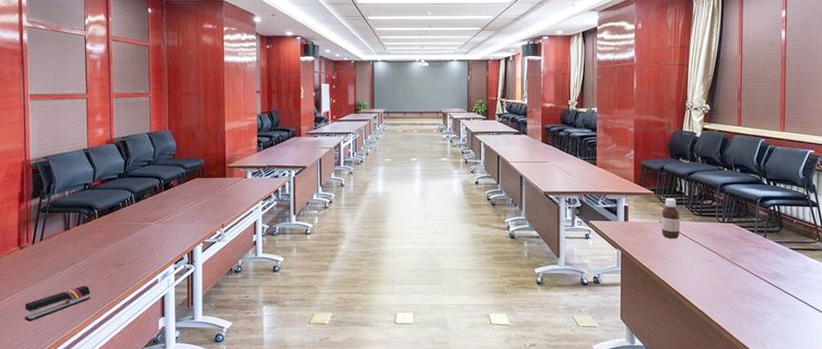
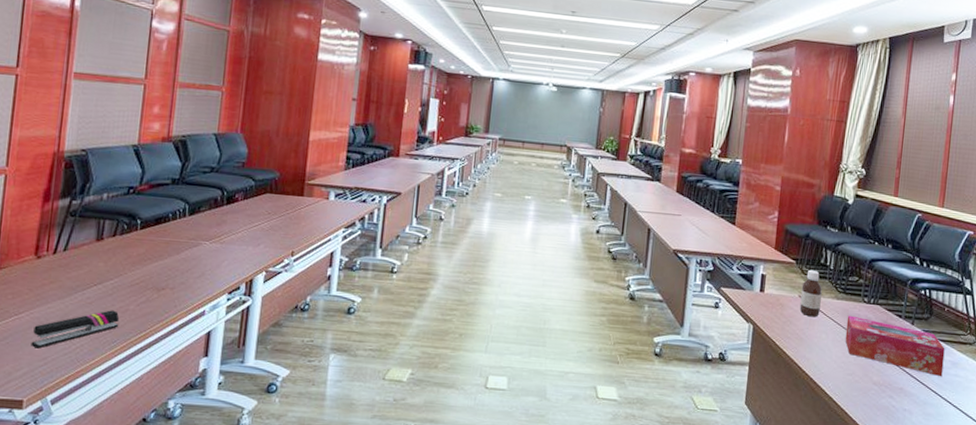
tissue box: none [705,234,797,281] -> present [845,315,945,377]

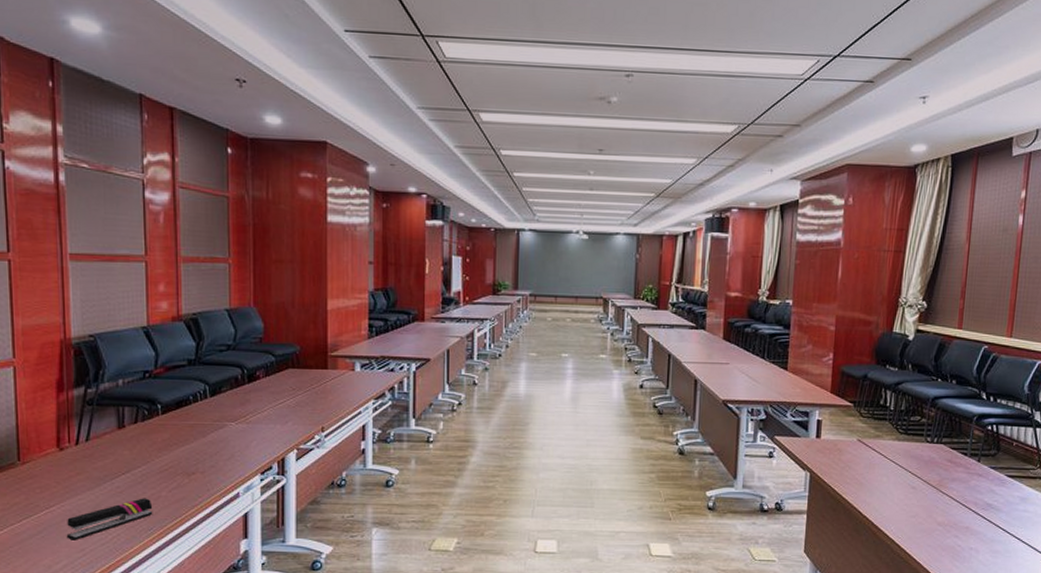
bottle: present [799,269,822,318] -> none [858,411,882,461]
tissue box: present [845,315,945,377] -> none [907,456,1013,514]

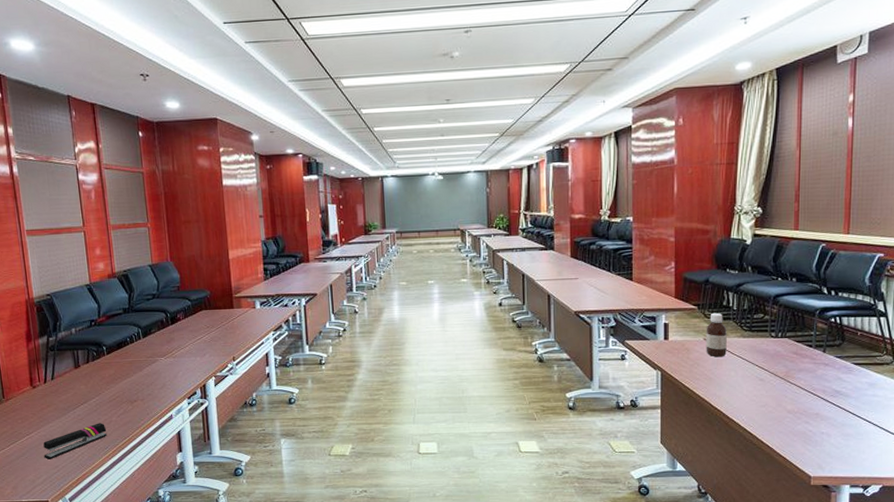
bottle: none [858,411,882,461] -> present [706,312,727,357]

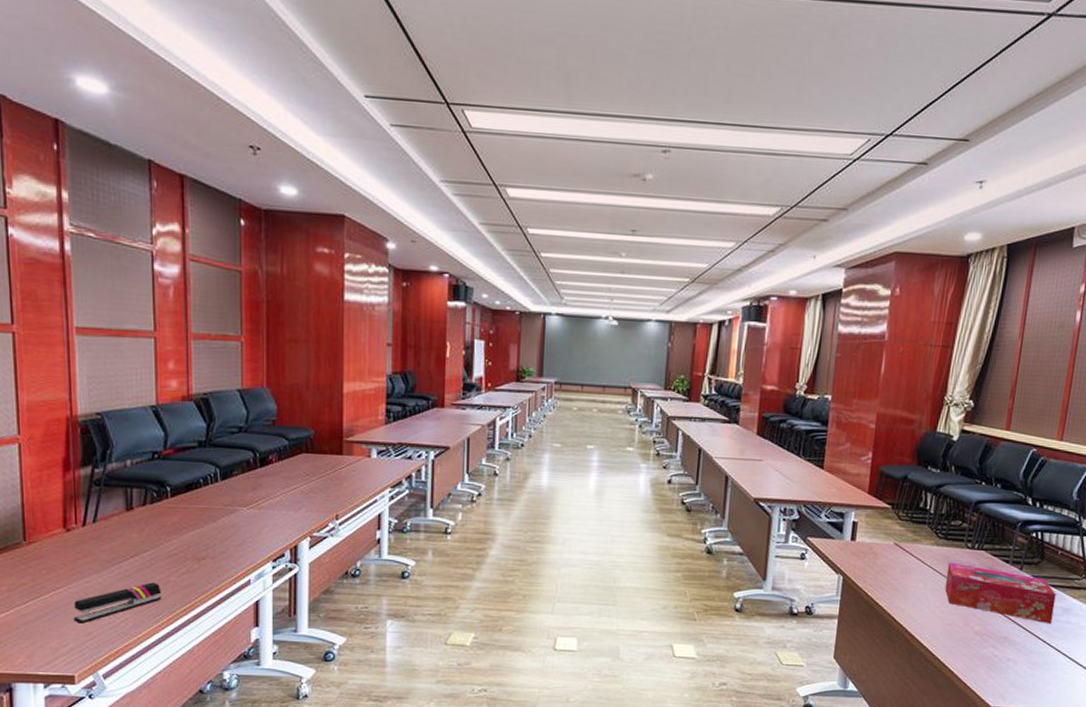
bottle: present [706,312,727,357] -> none [895,514,921,566]
tissue box: none [755,351,861,399] -> present [944,562,1056,625]

